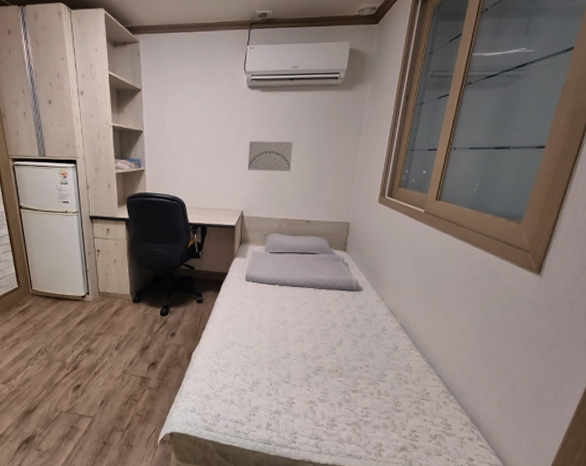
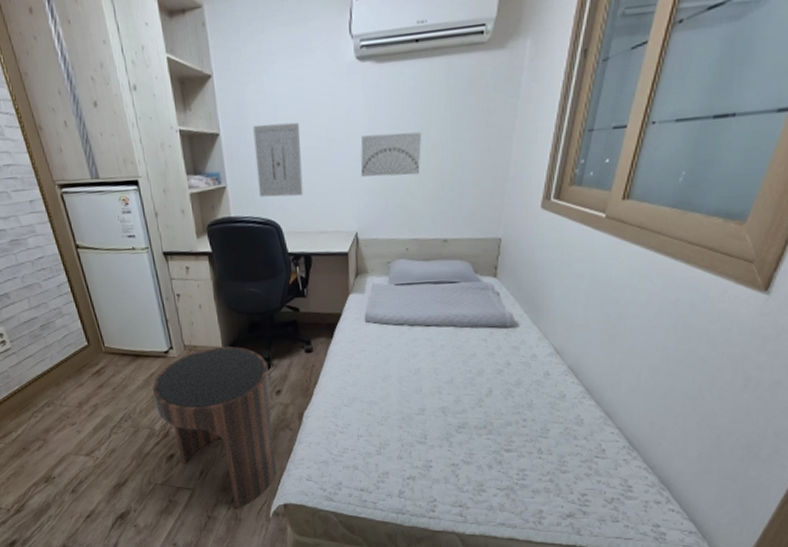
side table: none [68,295,167,437] -> present [152,346,277,510]
wall art: none [169,127,204,181] -> present [253,122,303,197]

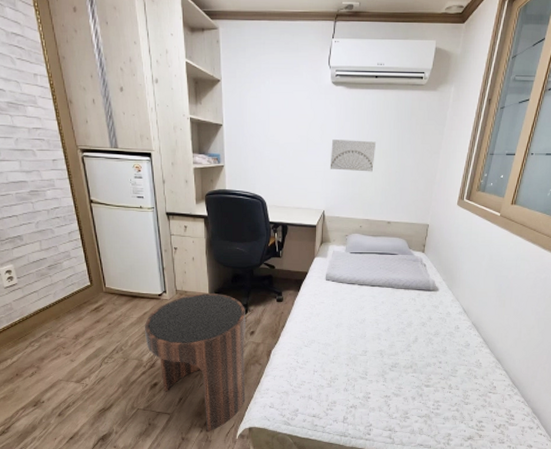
wall art: present [253,122,303,197] -> none [250,121,286,178]

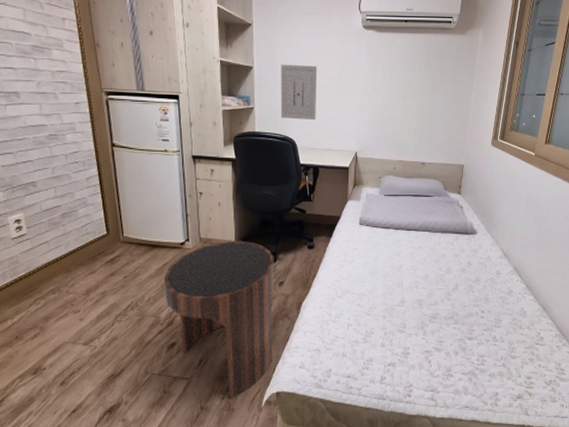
wall art: none [250,121,286,178] -> present [280,64,318,120]
wall art: present [330,139,376,172] -> none [362,81,407,113]

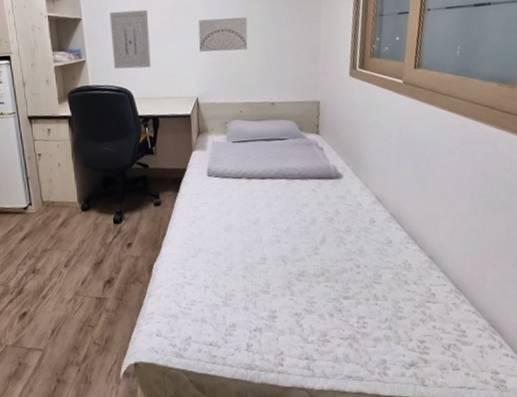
side table: present [163,241,274,399] -> none [9,201,128,371]
wall art: none [362,81,407,113] -> present [198,17,248,52]

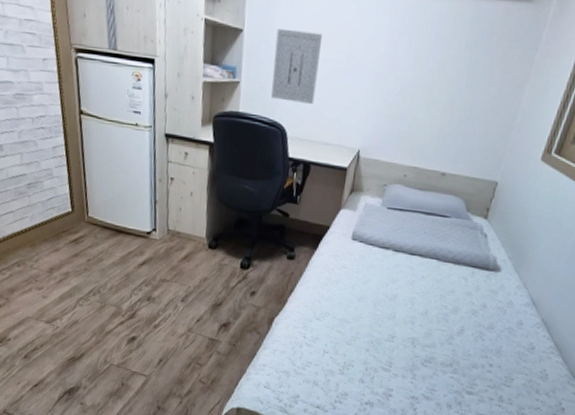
wall art: present [198,17,248,52] -> none [373,59,438,106]

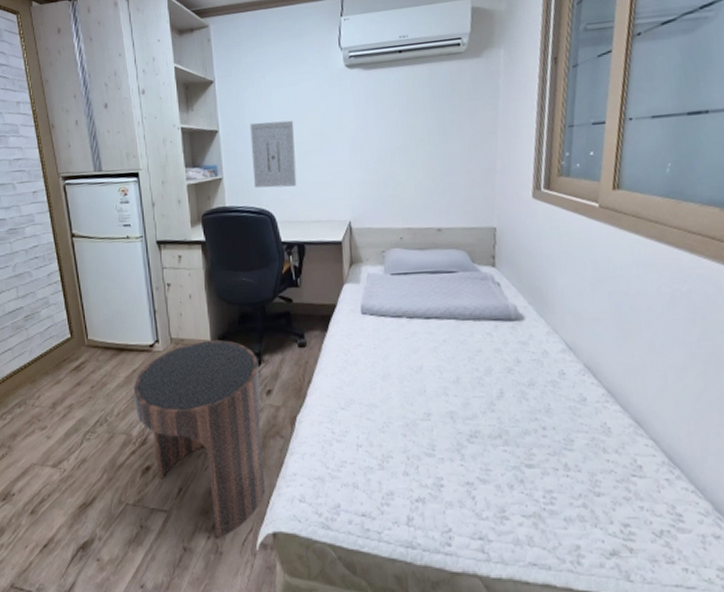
side table: none [126,237,248,405] -> present [133,340,266,540]

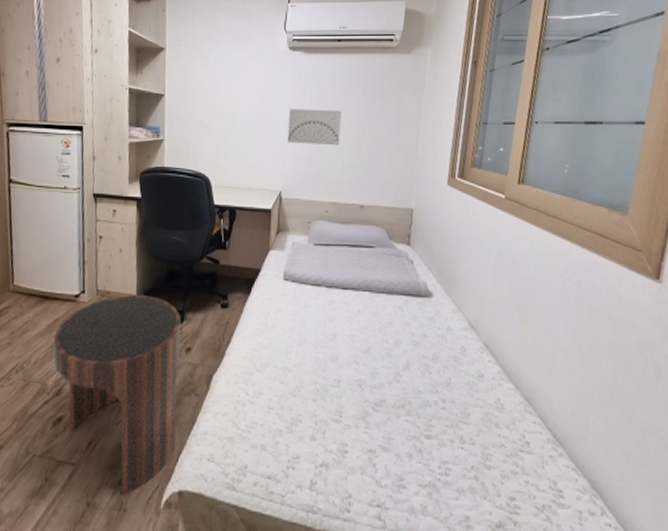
wall art: present [250,120,297,188] -> none [193,91,236,153]
wall art: none [351,128,410,169] -> present [287,109,341,146]

